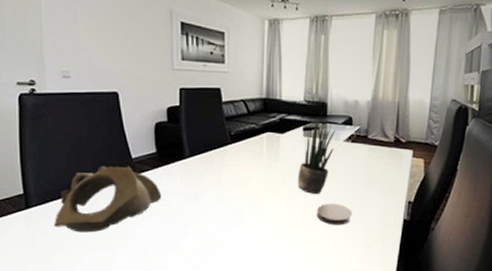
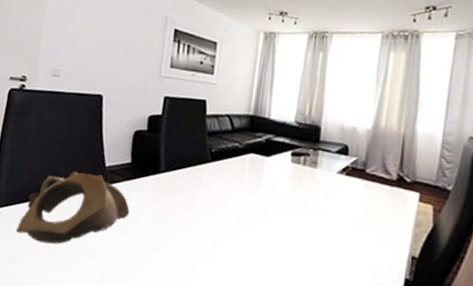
potted plant: present [297,121,335,194] -> none [279,146,328,233]
coaster: present [317,203,353,225] -> none [299,245,342,276]

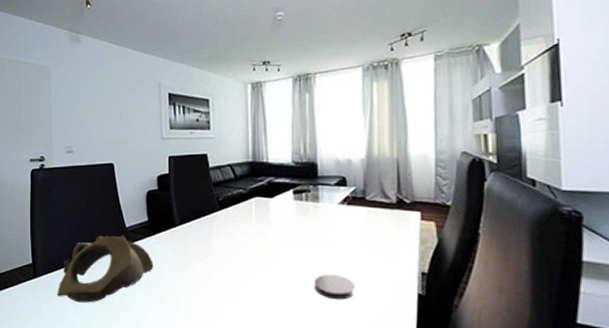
coaster: none [299,245,342,276] -> present [314,273,356,300]

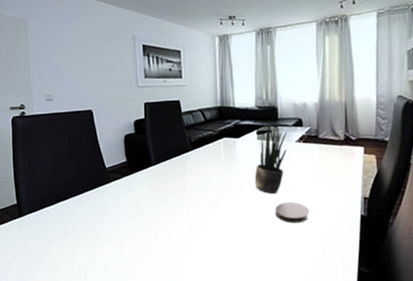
decorative bowl: present [57,235,154,303] -> none [42,175,133,237]
potted plant: none [290,183,328,263] -> present [254,124,287,194]

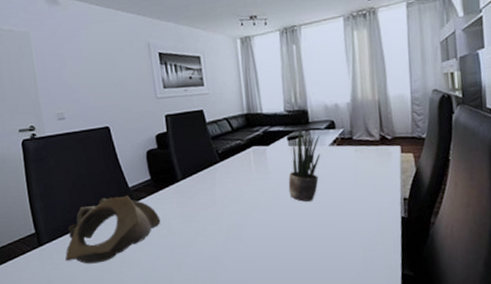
decorative bowl: none [42,175,133,237] -> present [65,195,161,264]
coaster: present [275,201,310,223] -> none [312,208,349,231]

